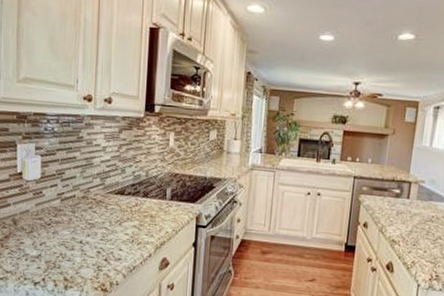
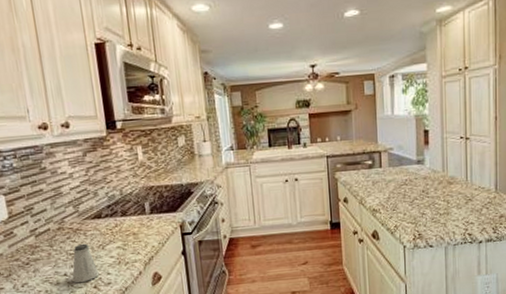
saltshaker: none [86,215,112,254] -> present [72,243,100,283]

